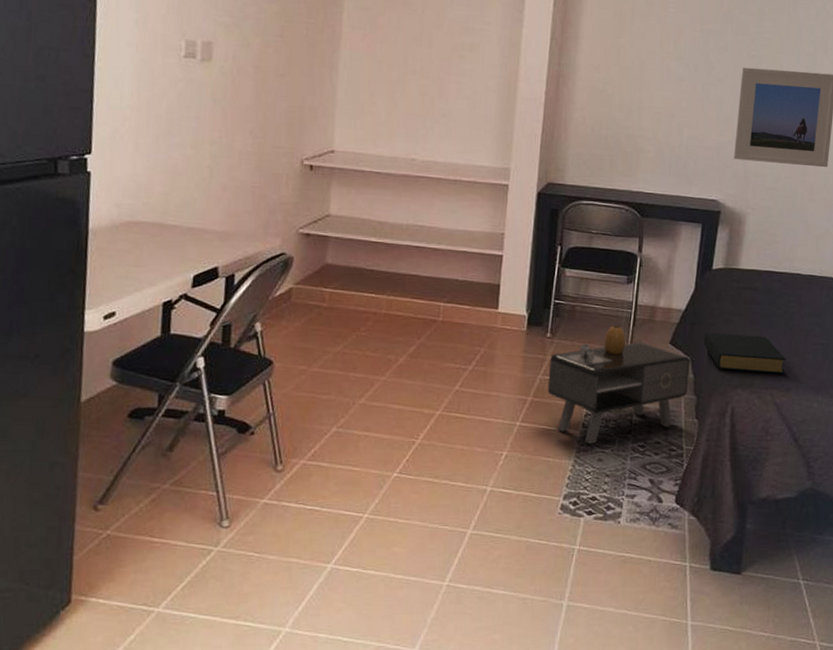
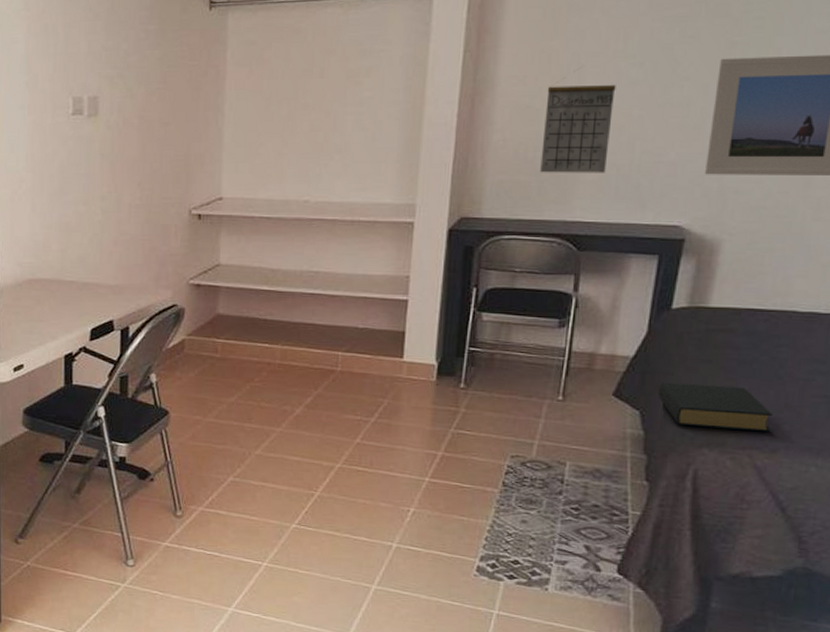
nightstand: present [547,326,691,444] -> none [461,375,641,504]
calendar: none [611,65,668,153] -> present [540,70,616,173]

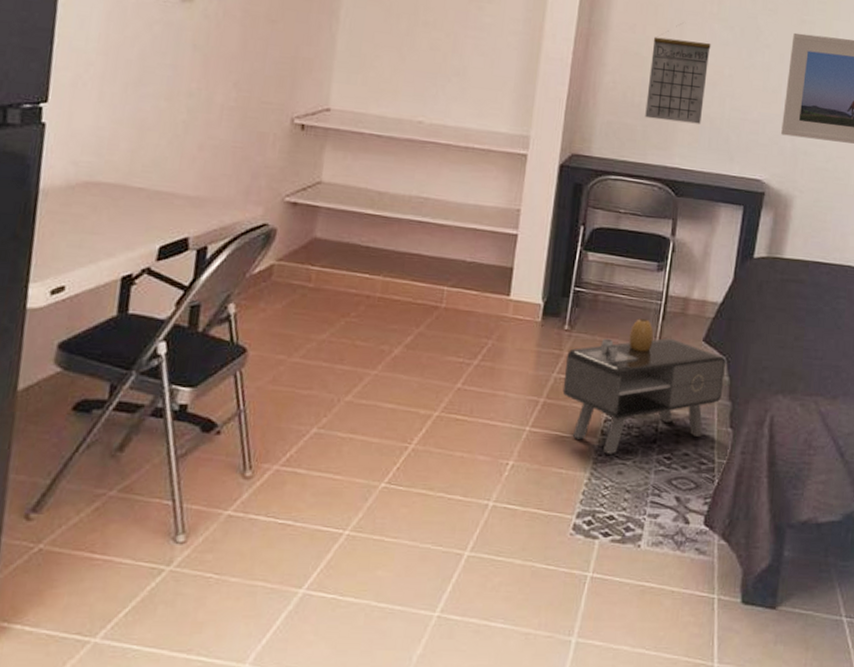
nightstand: none [461,375,641,504] -> present [562,319,727,454]
hardback book: present [657,382,773,432] -> none [741,329,834,380]

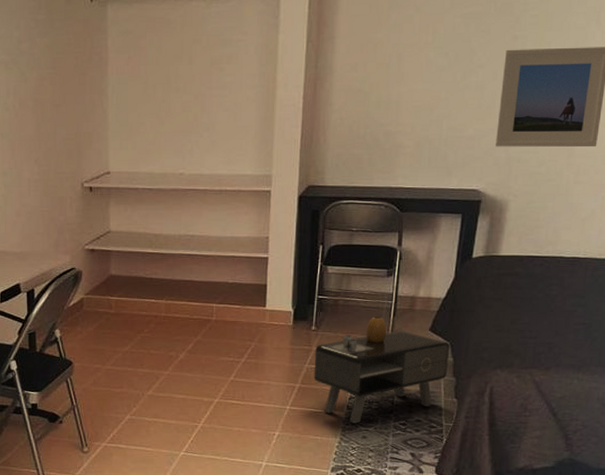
calendar: present [645,25,711,124] -> none [370,59,427,147]

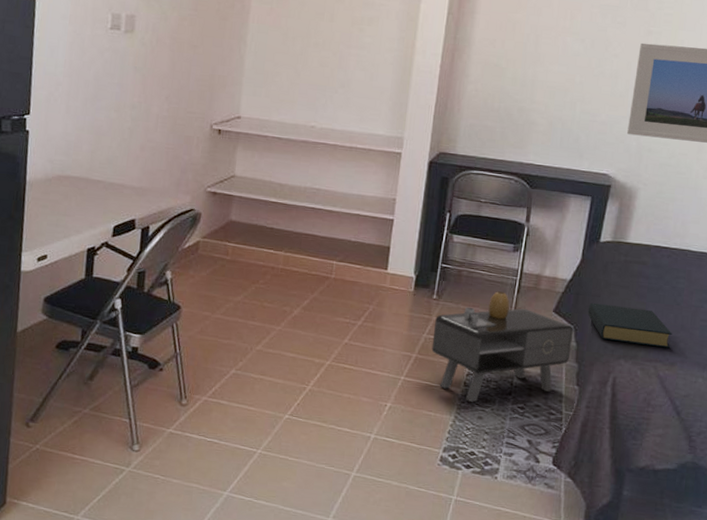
hardback book: none [463,318,547,354] -> present [587,302,672,348]

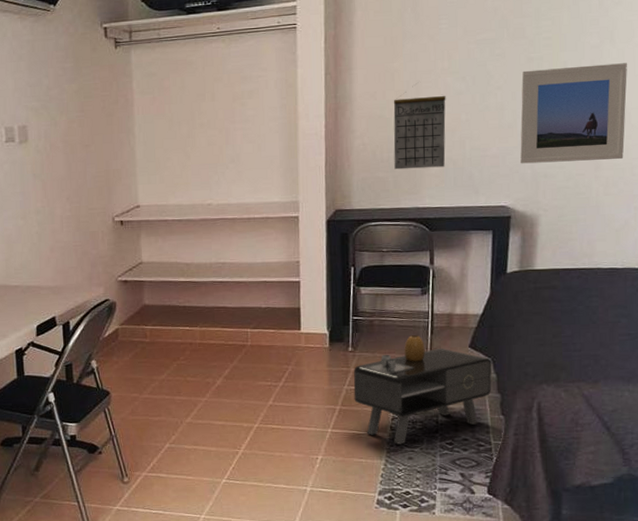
calendar: none [503,39,564,126] -> present [393,86,446,170]
hardback book: present [587,302,672,348] -> none [503,332,592,368]

